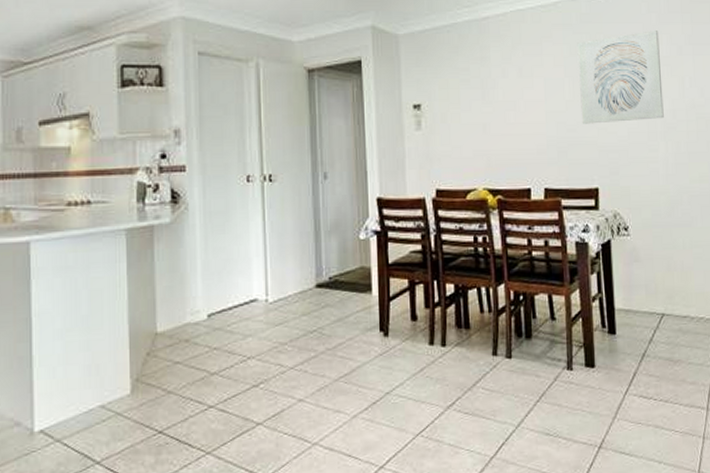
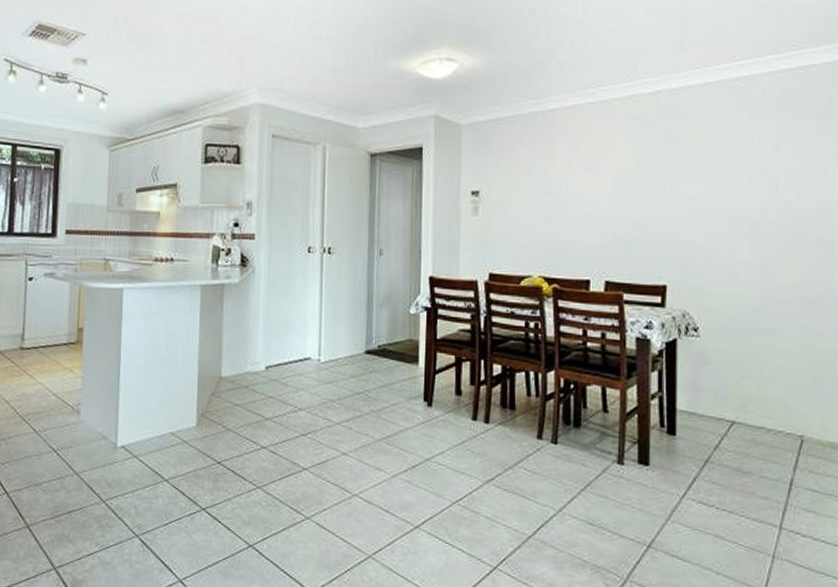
wall art: present [577,30,664,124] -> none [652,127,751,220]

